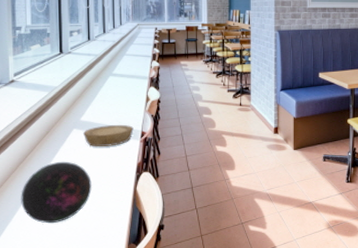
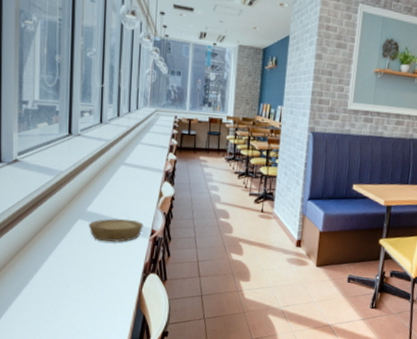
decorative orb: present [21,161,93,224] -> none [19,252,95,318]

